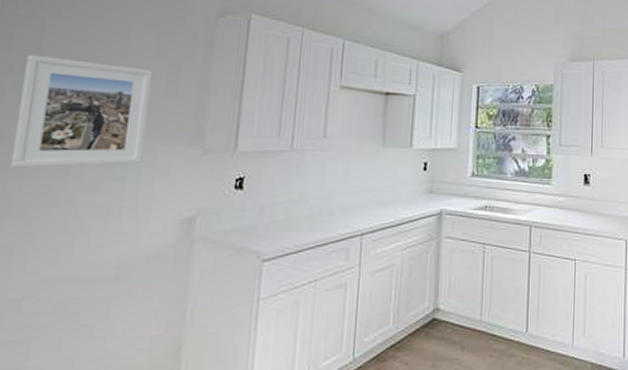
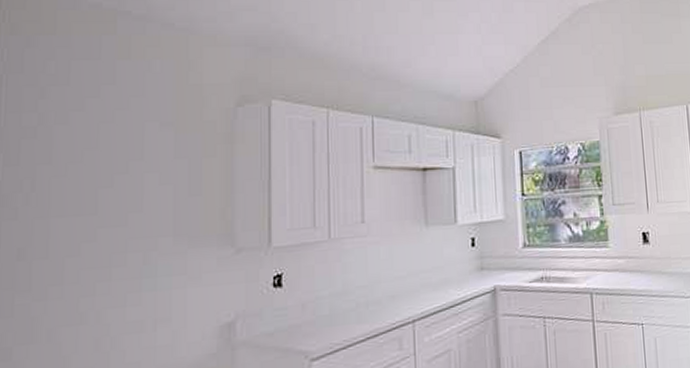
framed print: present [10,54,153,168] -> none [32,167,173,290]

